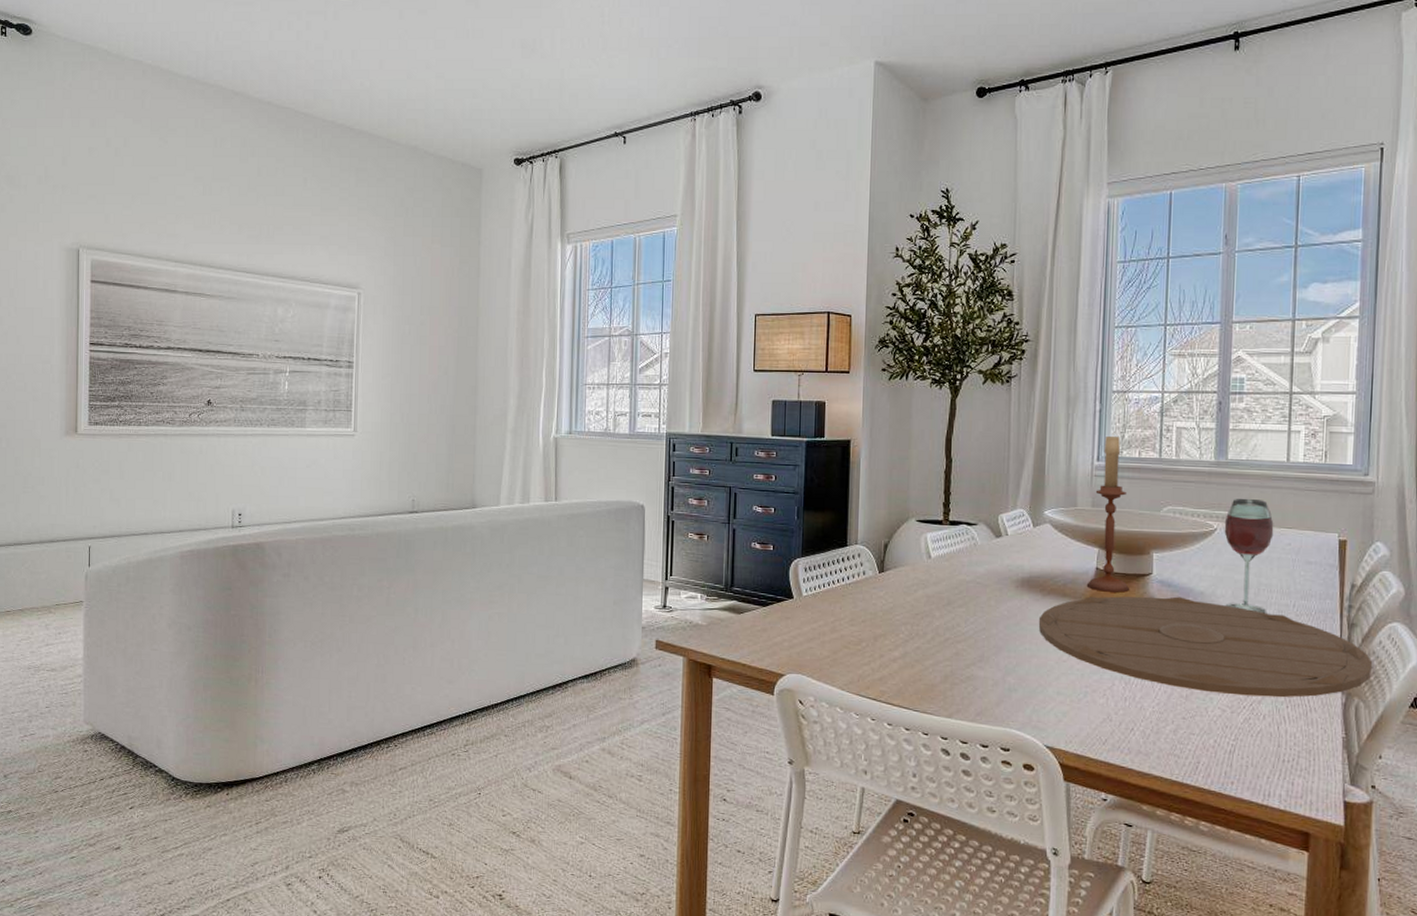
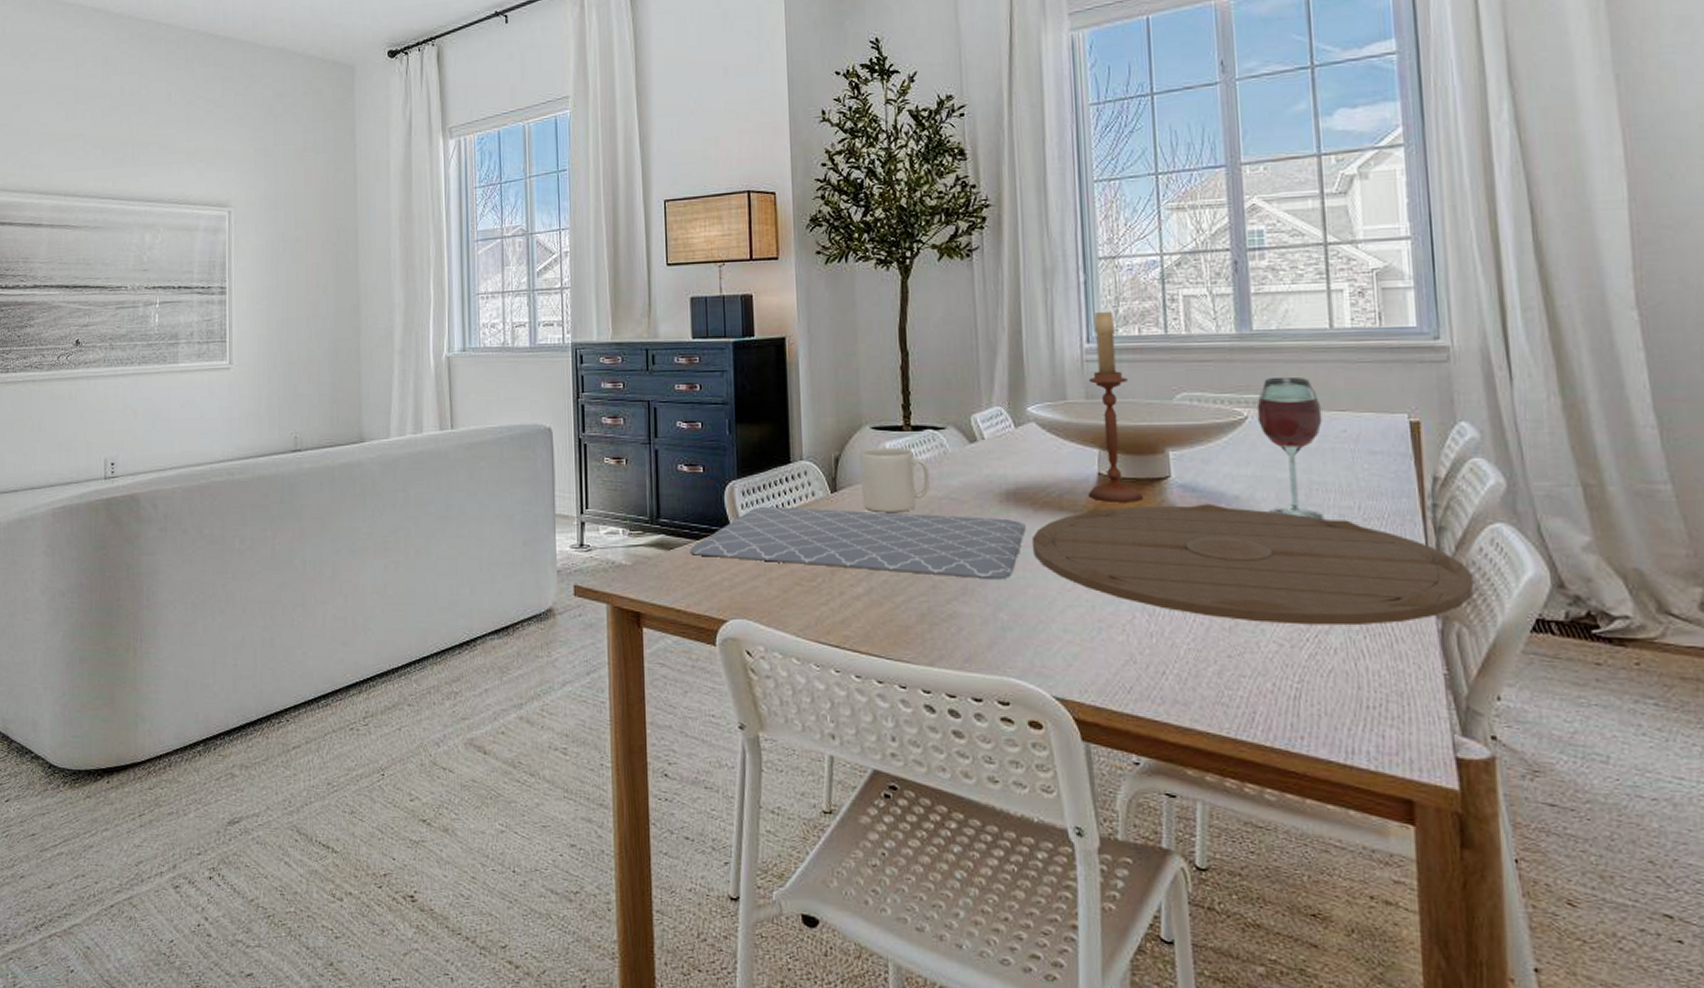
placemat: none [757,581,1035,650] -> present [690,506,1026,580]
mug: none [904,537,962,592] -> present [860,447,931,512]

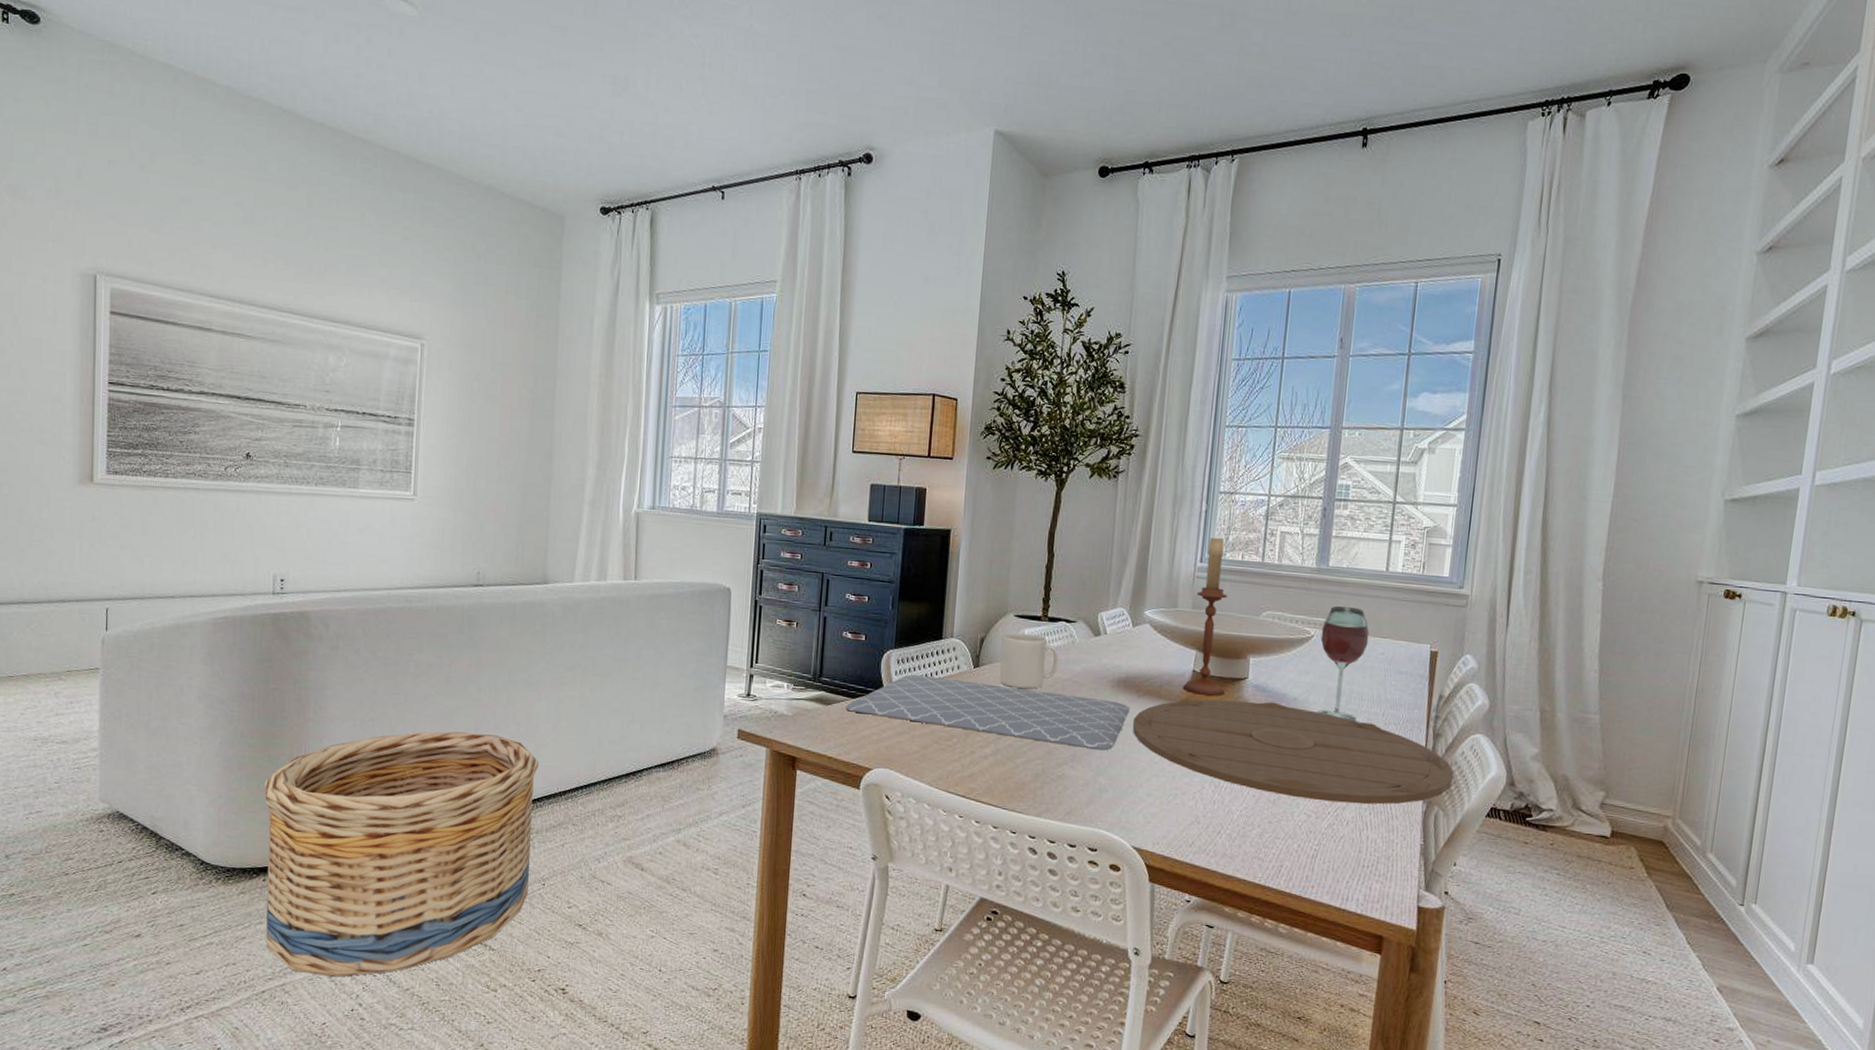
basket: none [105,608,368,888] -> present [264,731,538,977]

